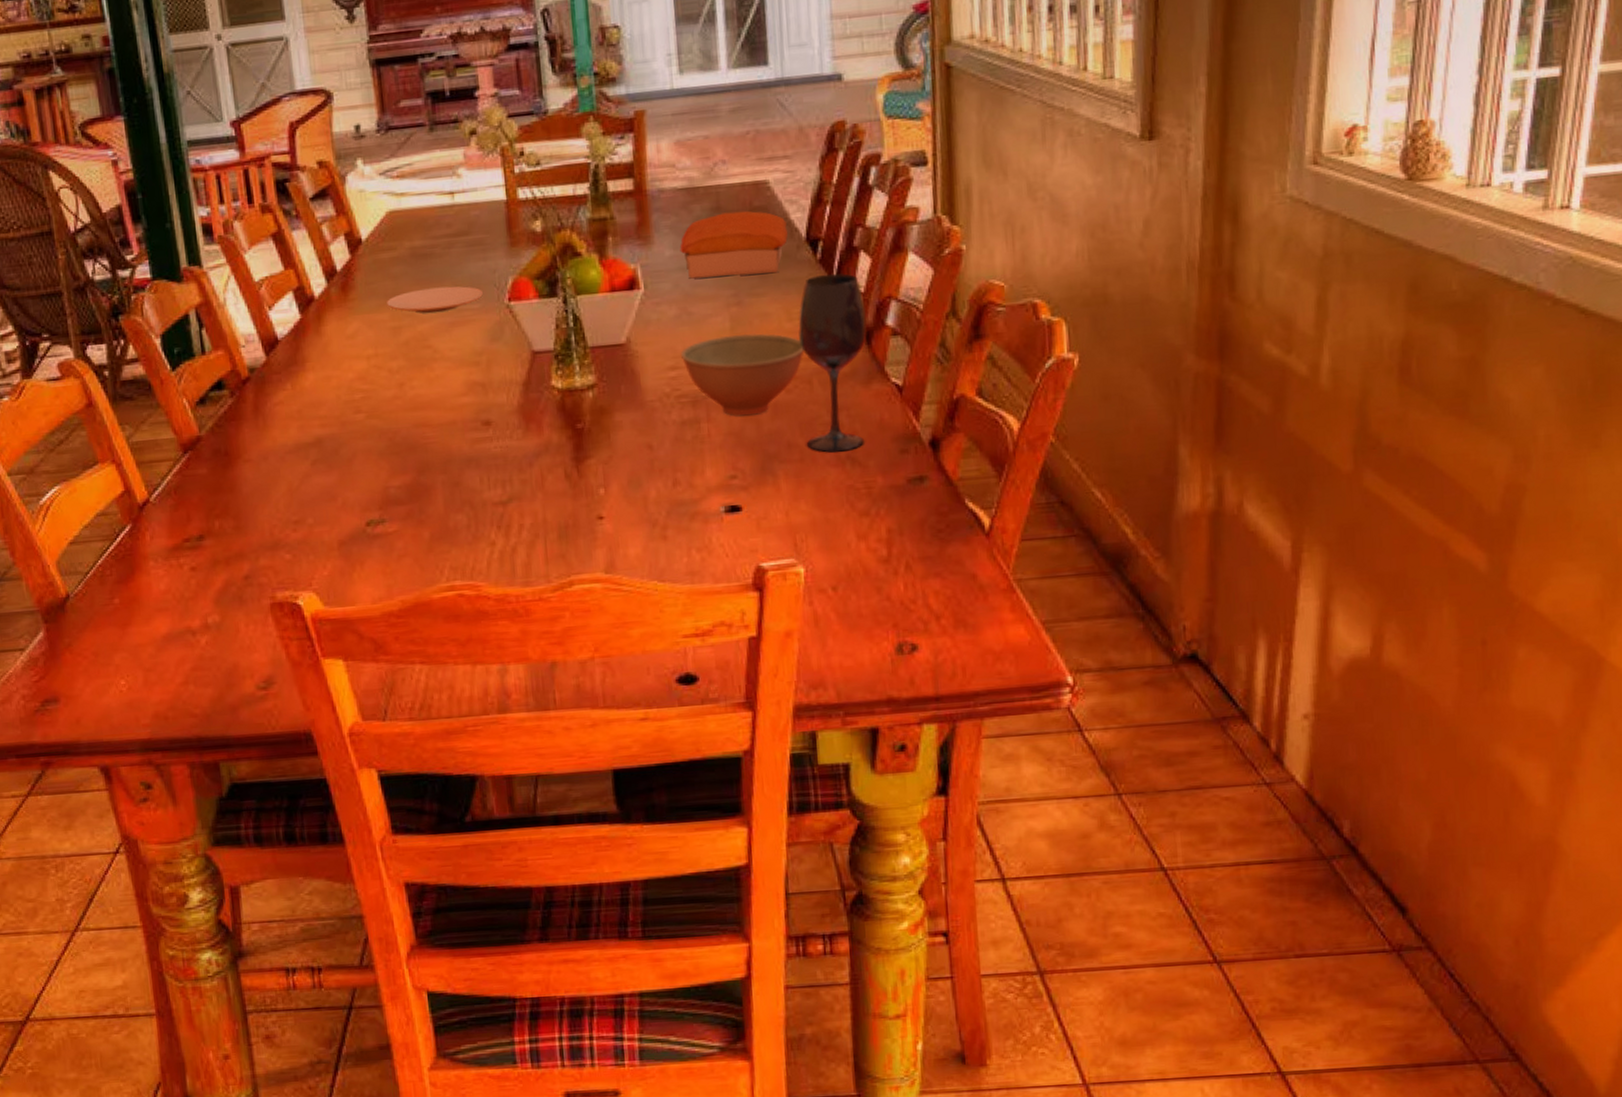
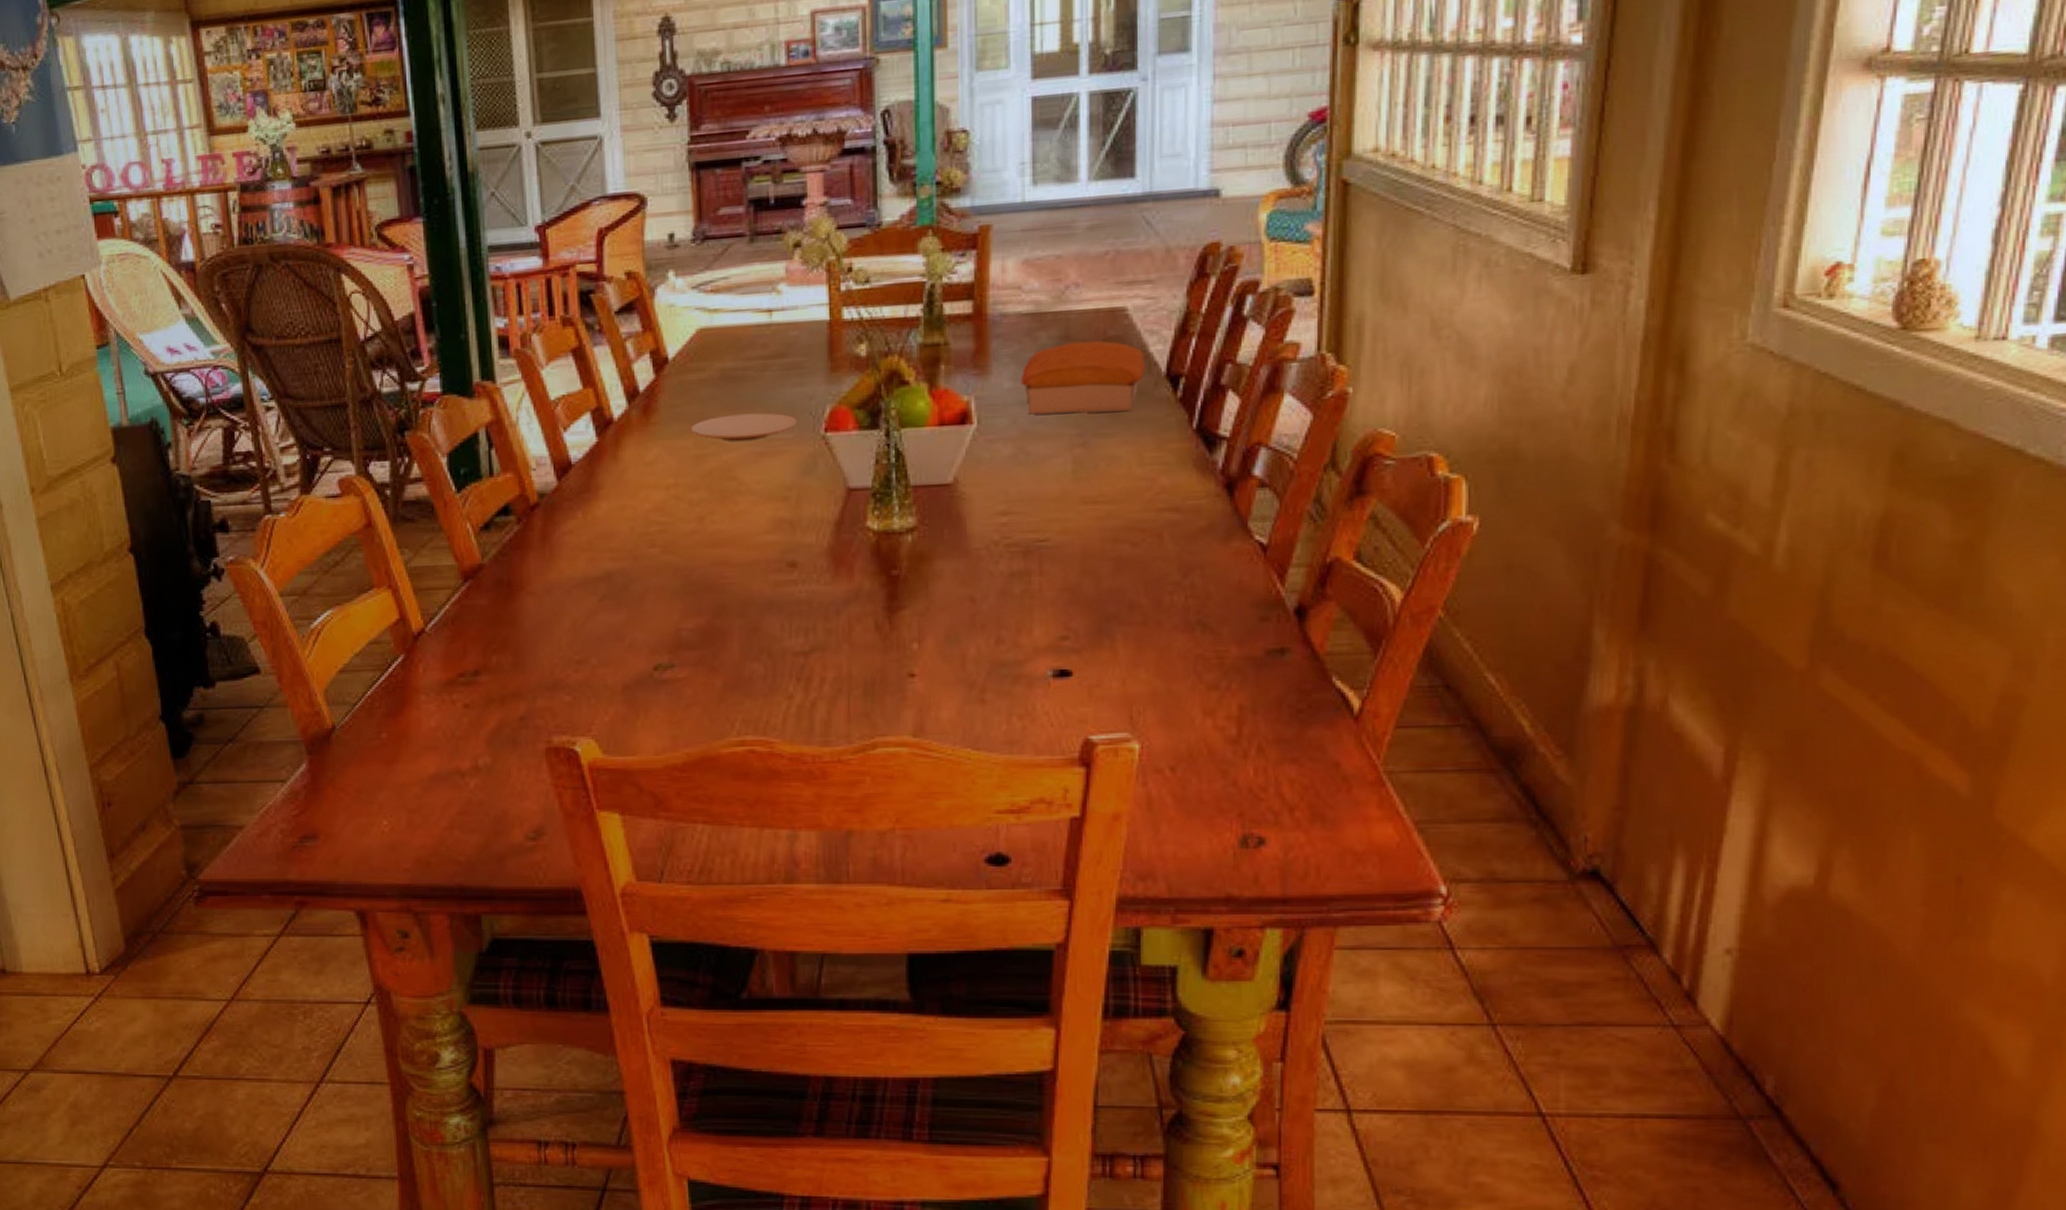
bowl: present [680,333,804,416] -> none [1013,478,1156,570]
wineglass: present [798,273,868,453] -> none [1150,414,1231,616]

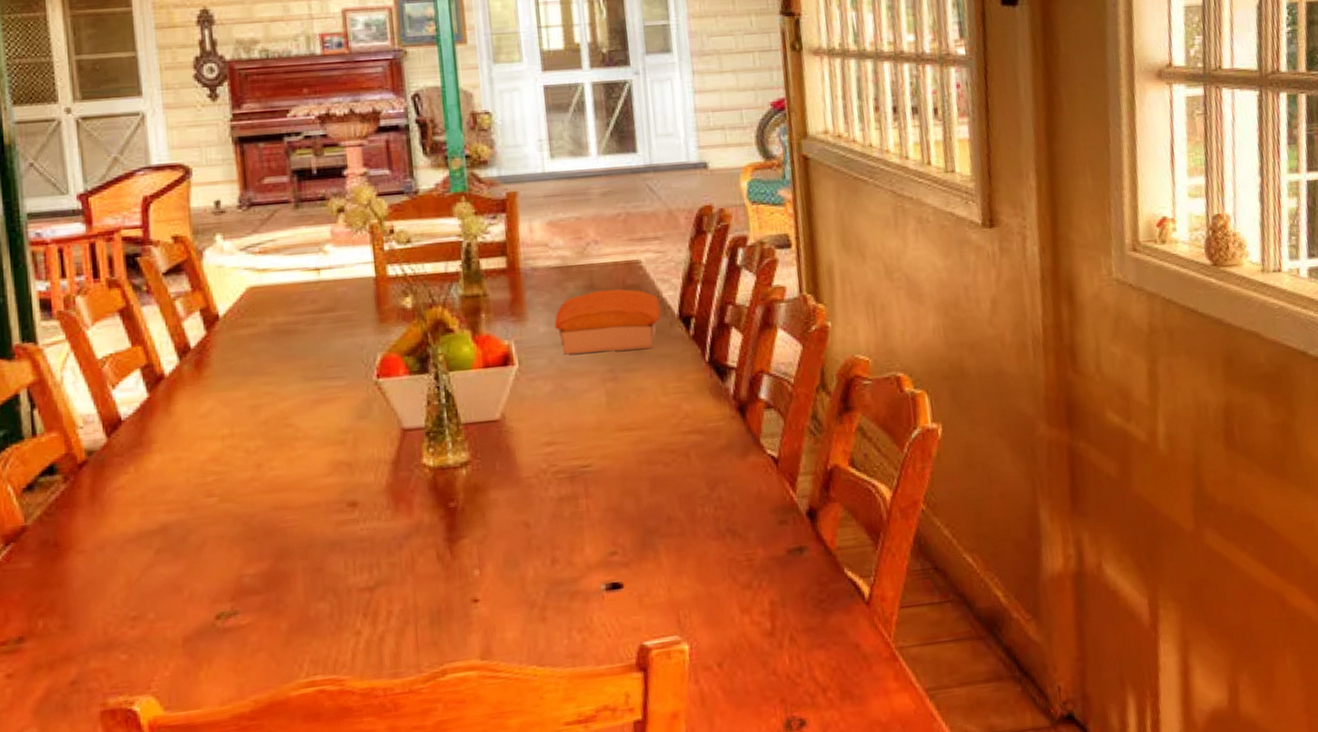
plate: present [691,412,797,442] -> none [245,362,350,391]

